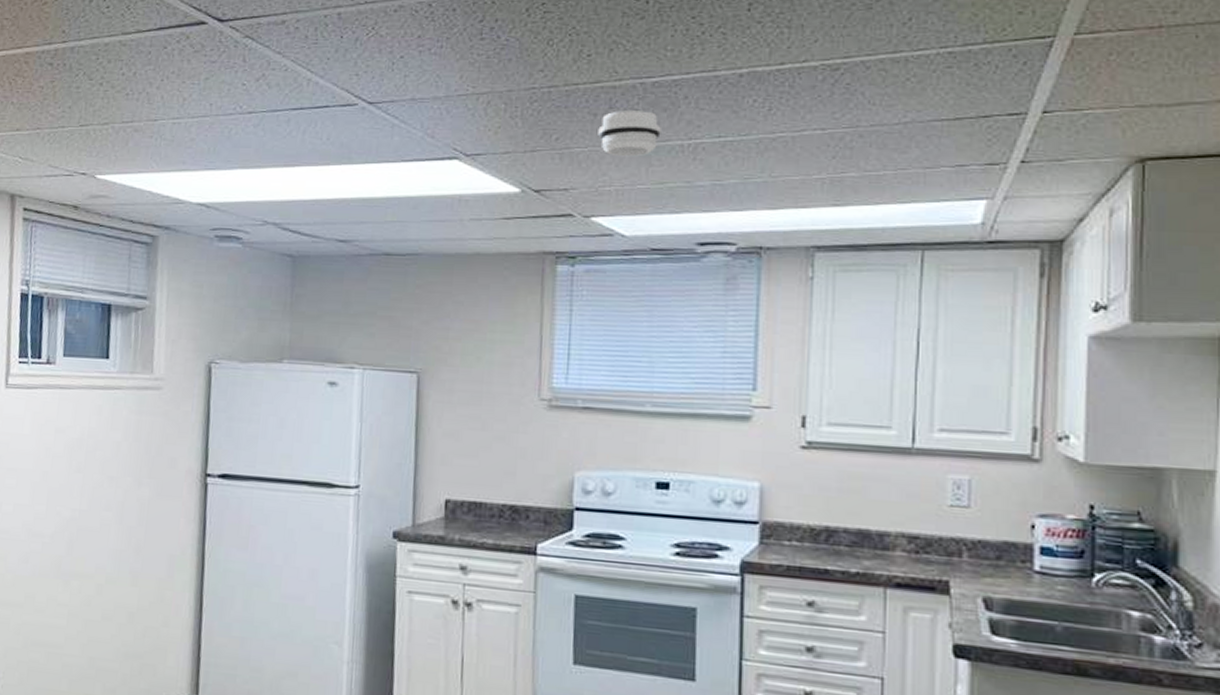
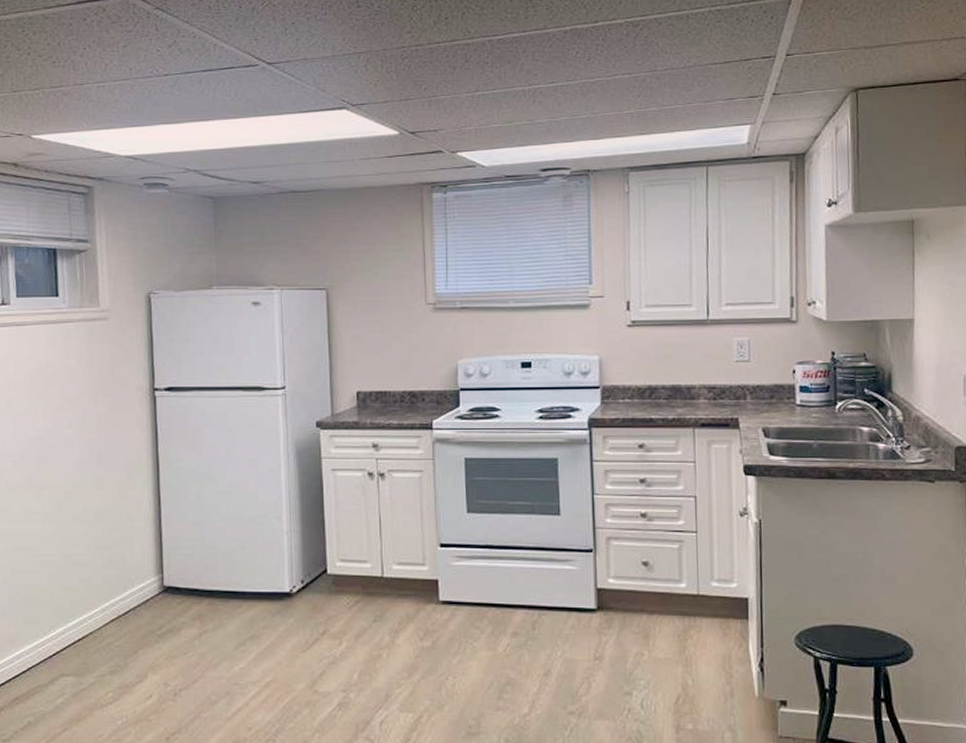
smoke detector: present [598,111,661,157] -> none [458,63,507,102]

